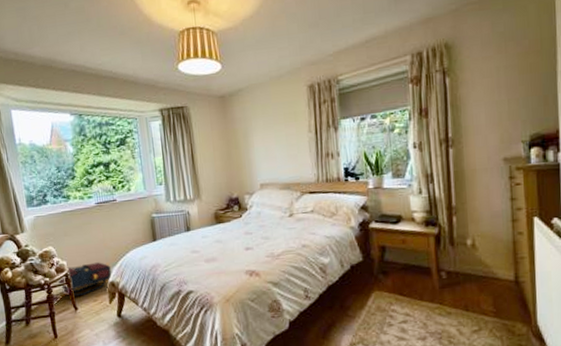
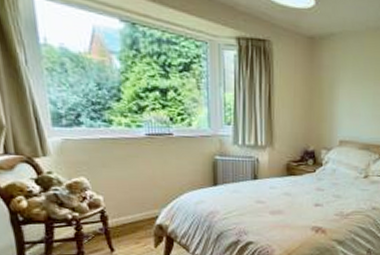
satchel: present [58,262,112,296] -> none [91,201,160,236]

